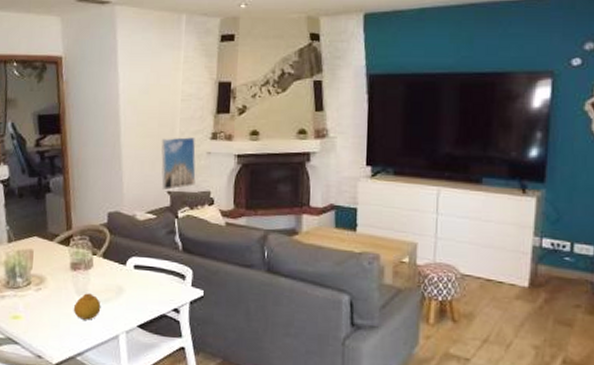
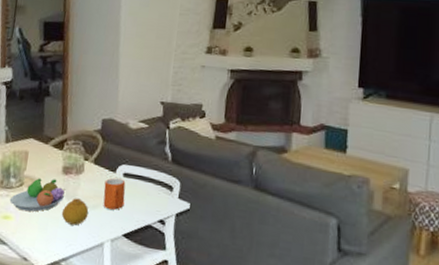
fruit bowl: none [19,276,75,310] -> present [10,178,65,212]
mug: none [115,270,138,302] -> present [103,177,126,210]
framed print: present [161,137,196,190] -> none [155,49,191,100]

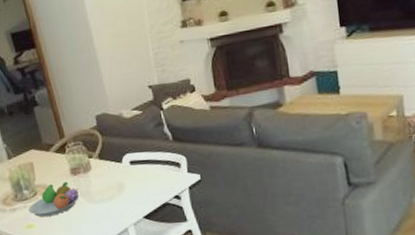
fruit: present [61,198,89,226] -> none [80,194,107,219]
mug: present [103,177,126,210] -> none [114,167,138,197]

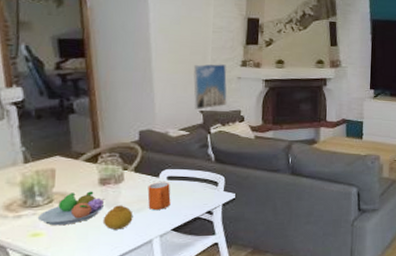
fruit: none [80,194,107,219] -> present [102,205,133,230]
mug: none [114,167,138,197] -> present [147,182,171,210]
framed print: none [133,29,174,85] -> present [193,64,227,109]

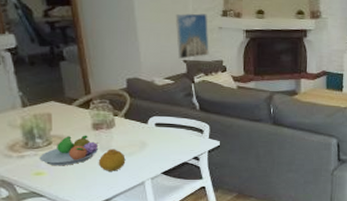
mug: present [147,182,171,210] -> none [138,128,160,154]

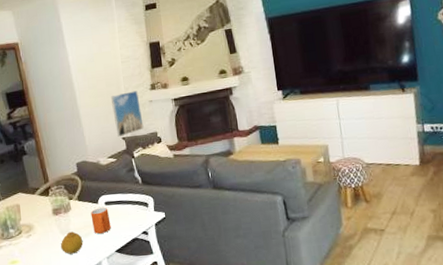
fruit bowl: present [40,135,98,166] -> none [14,221,59,254]
mug: none [138,128,160,154] -> present [90,207,111,234]

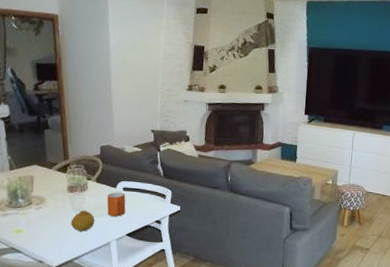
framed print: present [110,90,144,137] -> none [146,87,175,129]

